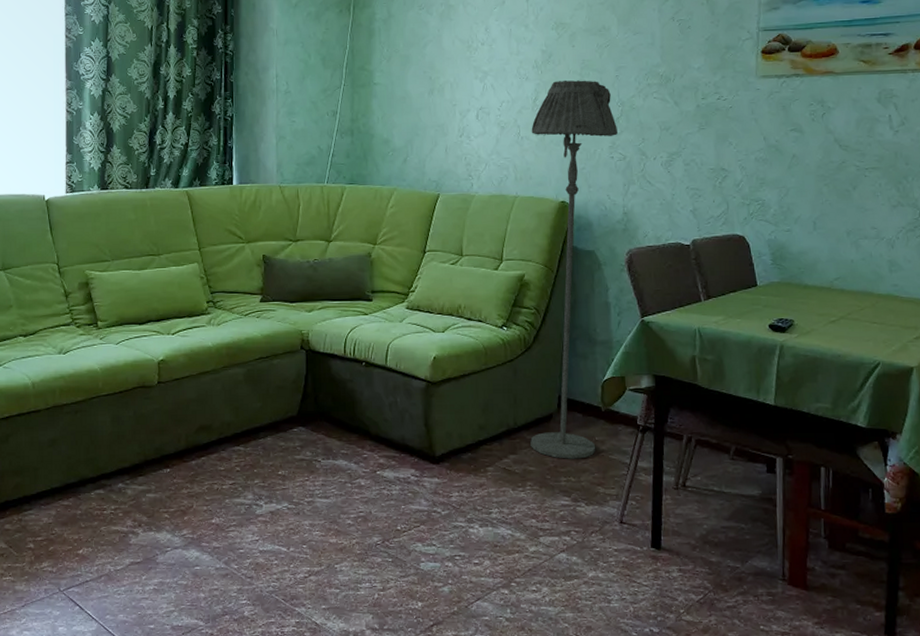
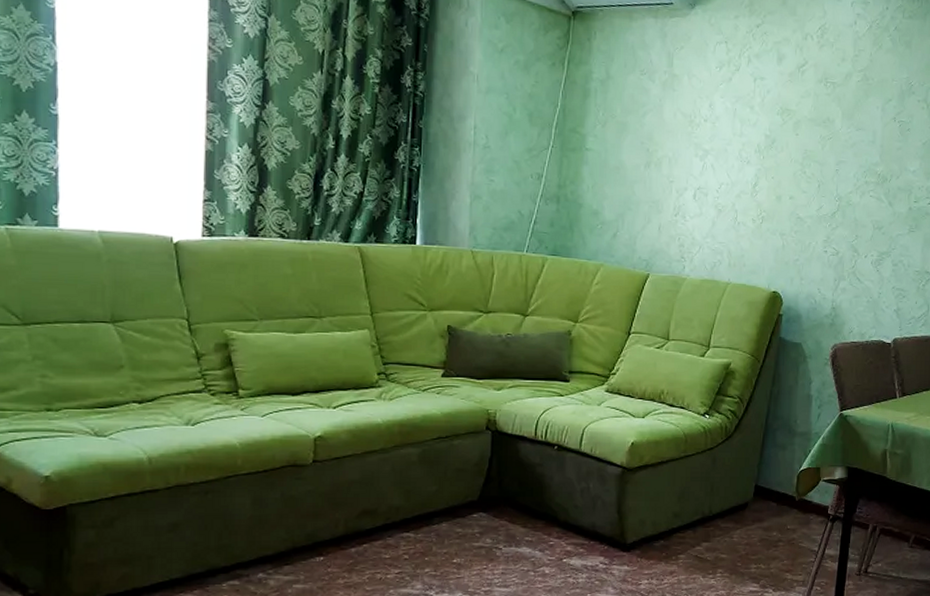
floor lamp: present [530,79,617,459] -> none [724,168,833,547]

